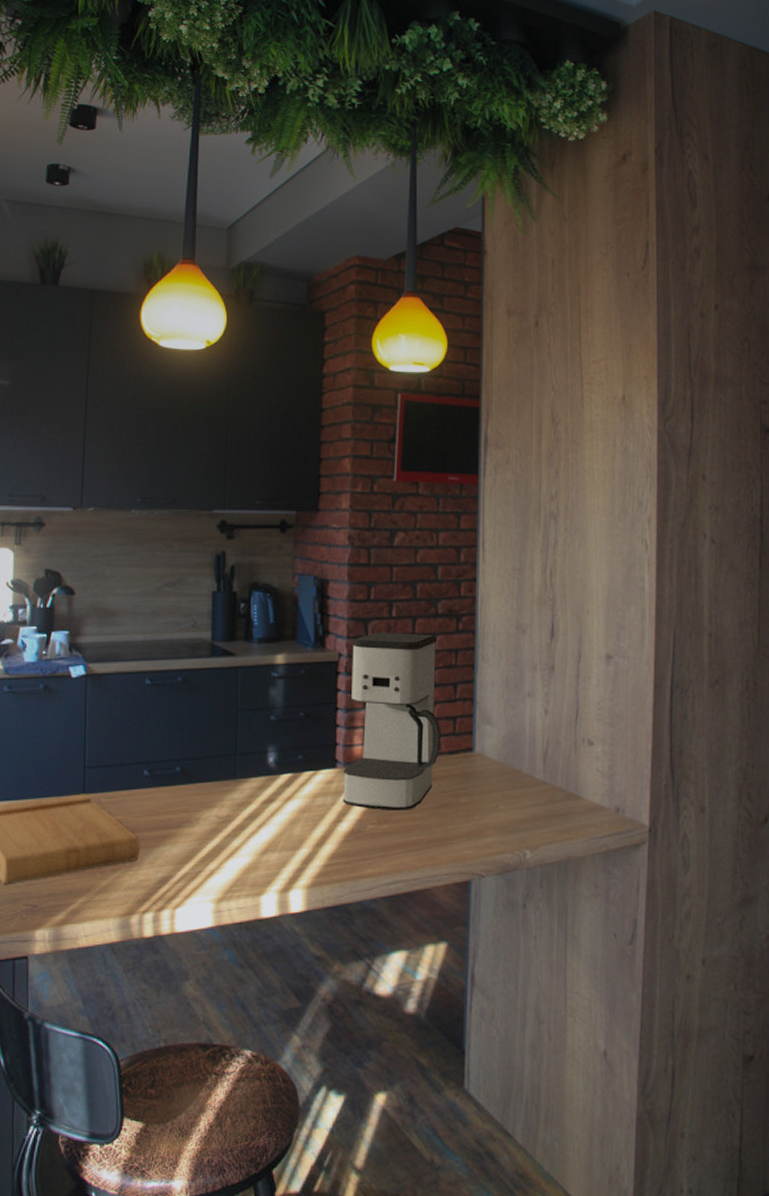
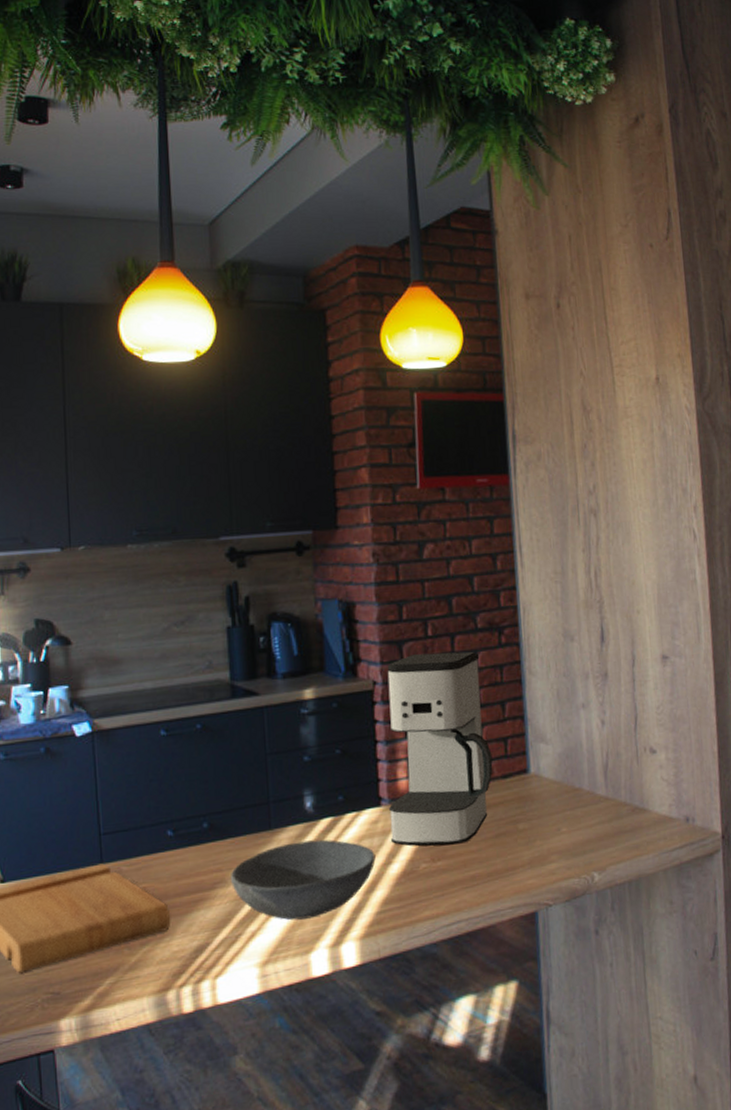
bowl: none [195,793,327,864] -> present [230,839,376,920]

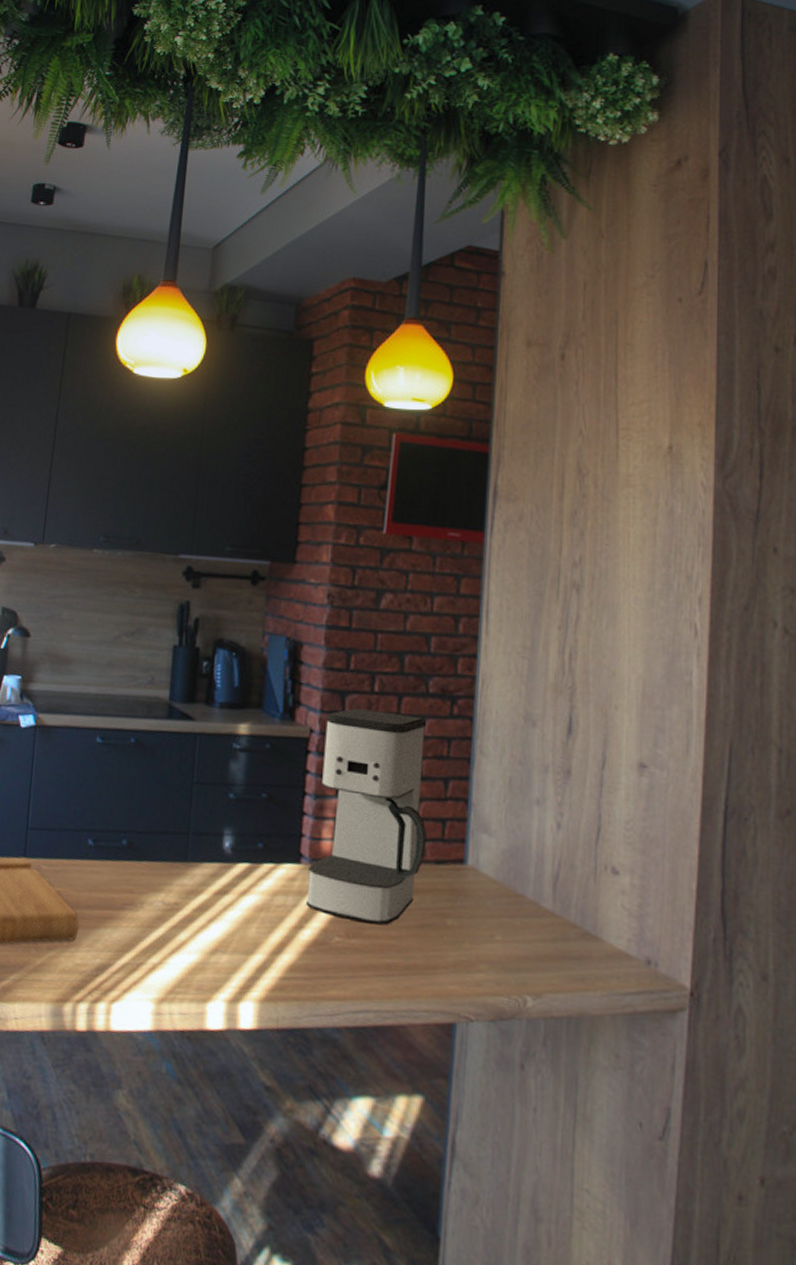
bowl: present [230,839,376,920] -> none [140,880,288,966]

